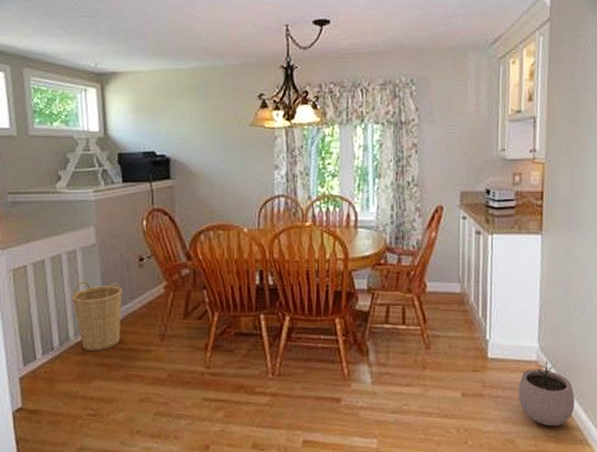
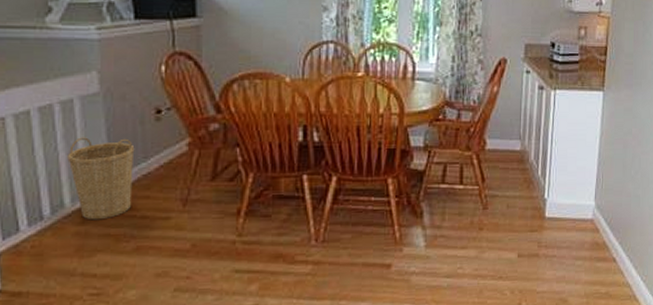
plant pot: present [518,360,575,427] -> none [573,218,626,284]

